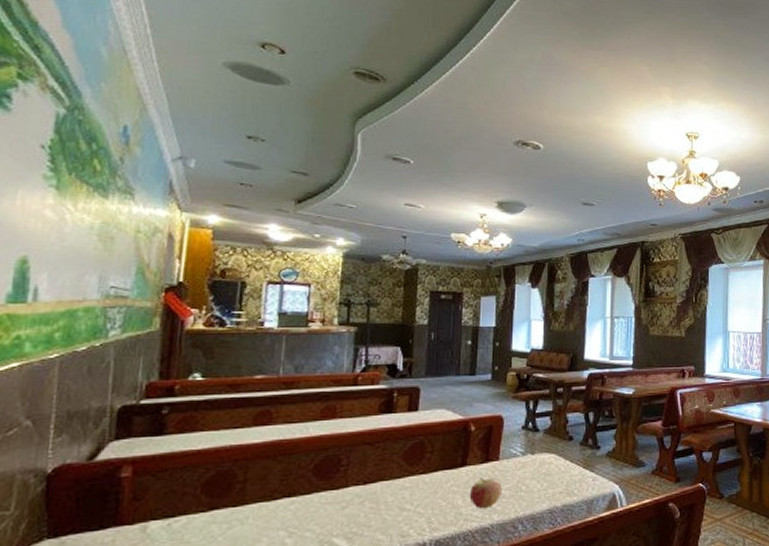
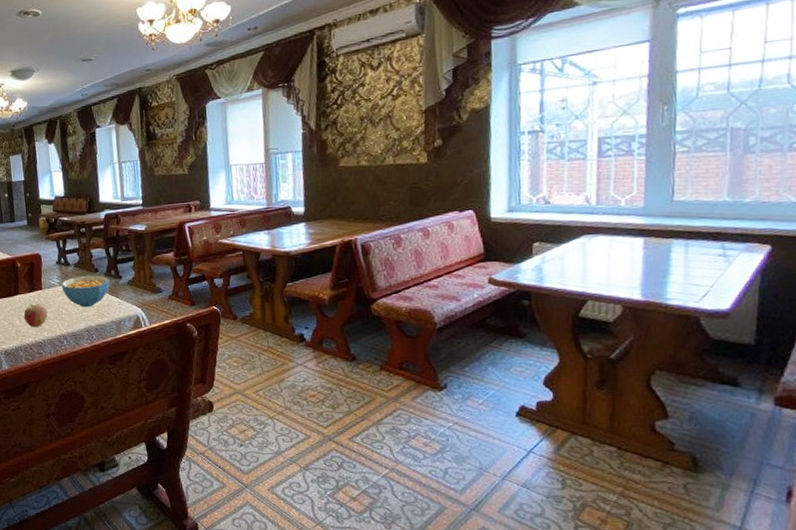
cereal bowl: none [524,444,585,484] -> present [61,275,110,308]

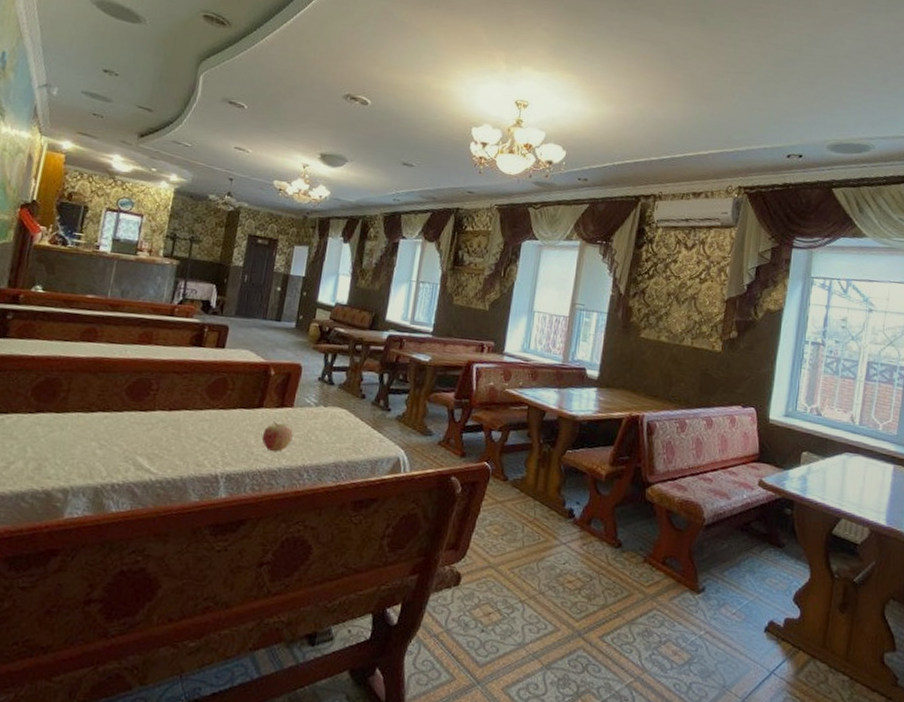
cereal bowl: present [61,275,110,308] -> none [317,399,376,439]

